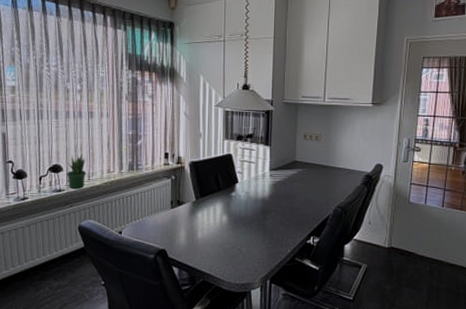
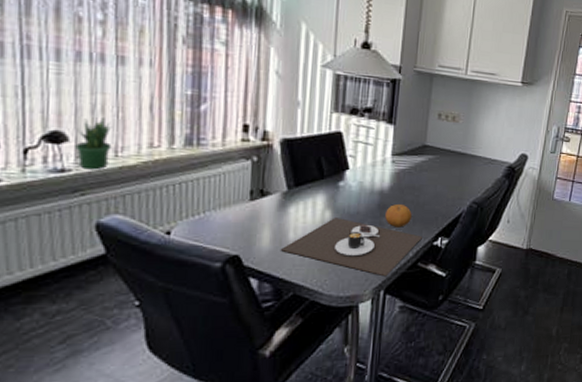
place setting: none [192,221,297,269] -> present [280,218,422,277]
fruit: none [267,210,288,228] -> present [385,205,412,228]

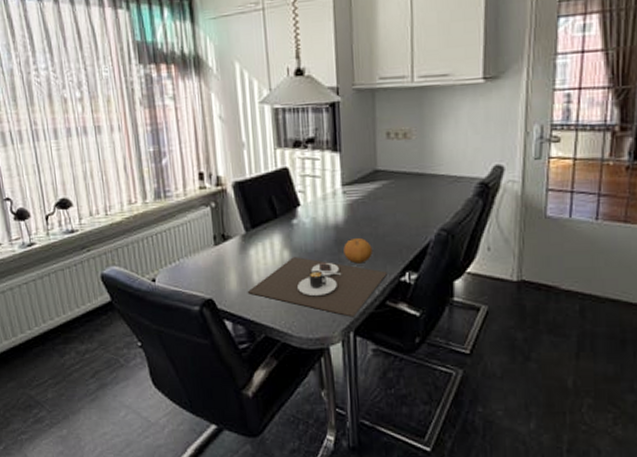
planter: present [75,116,113,170] -> none [77,181,102,229]

